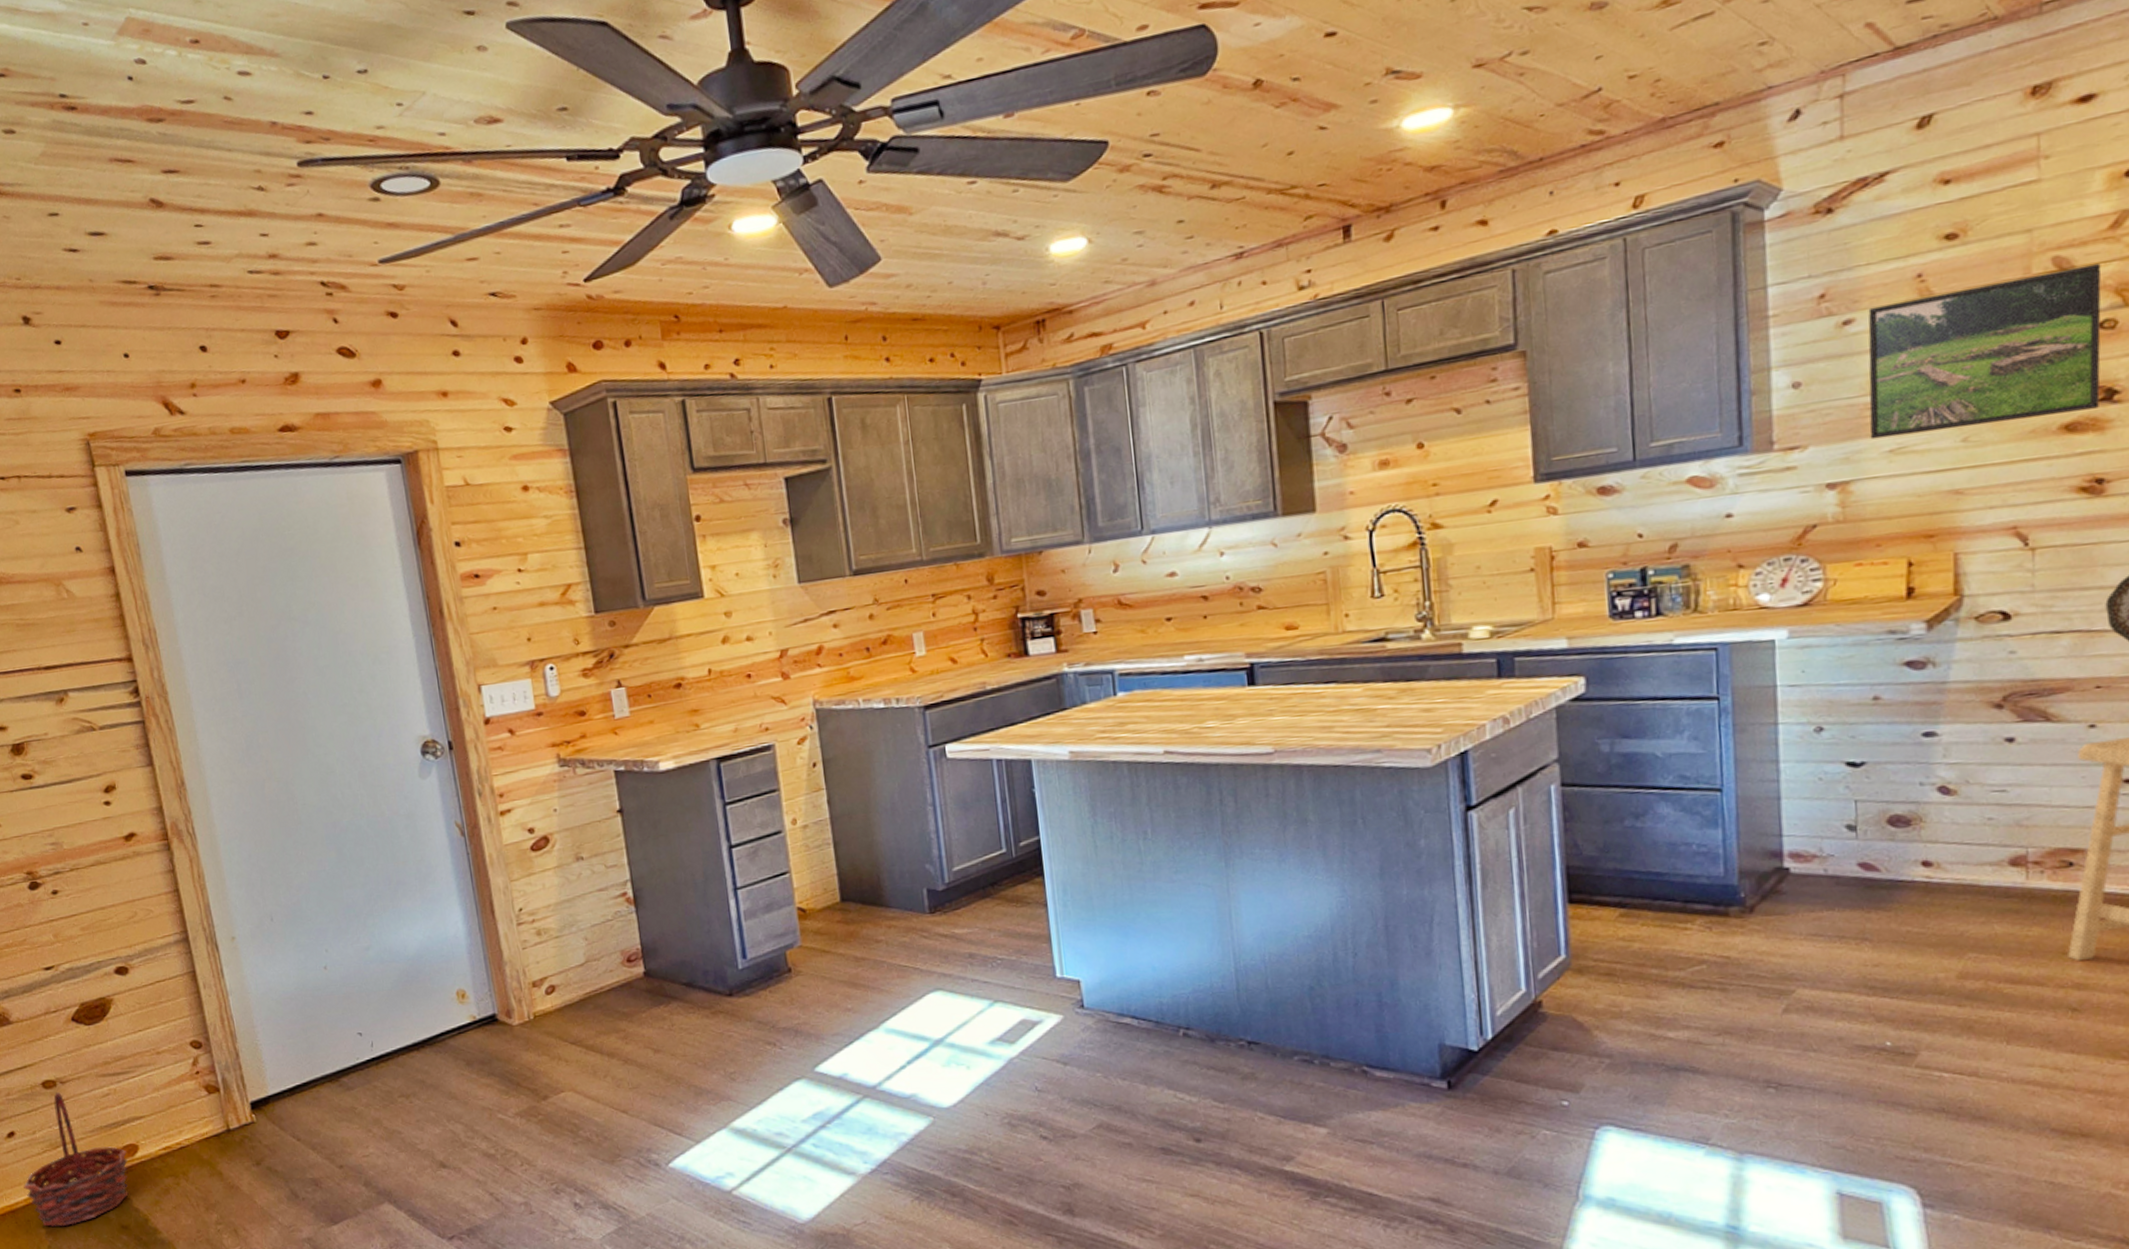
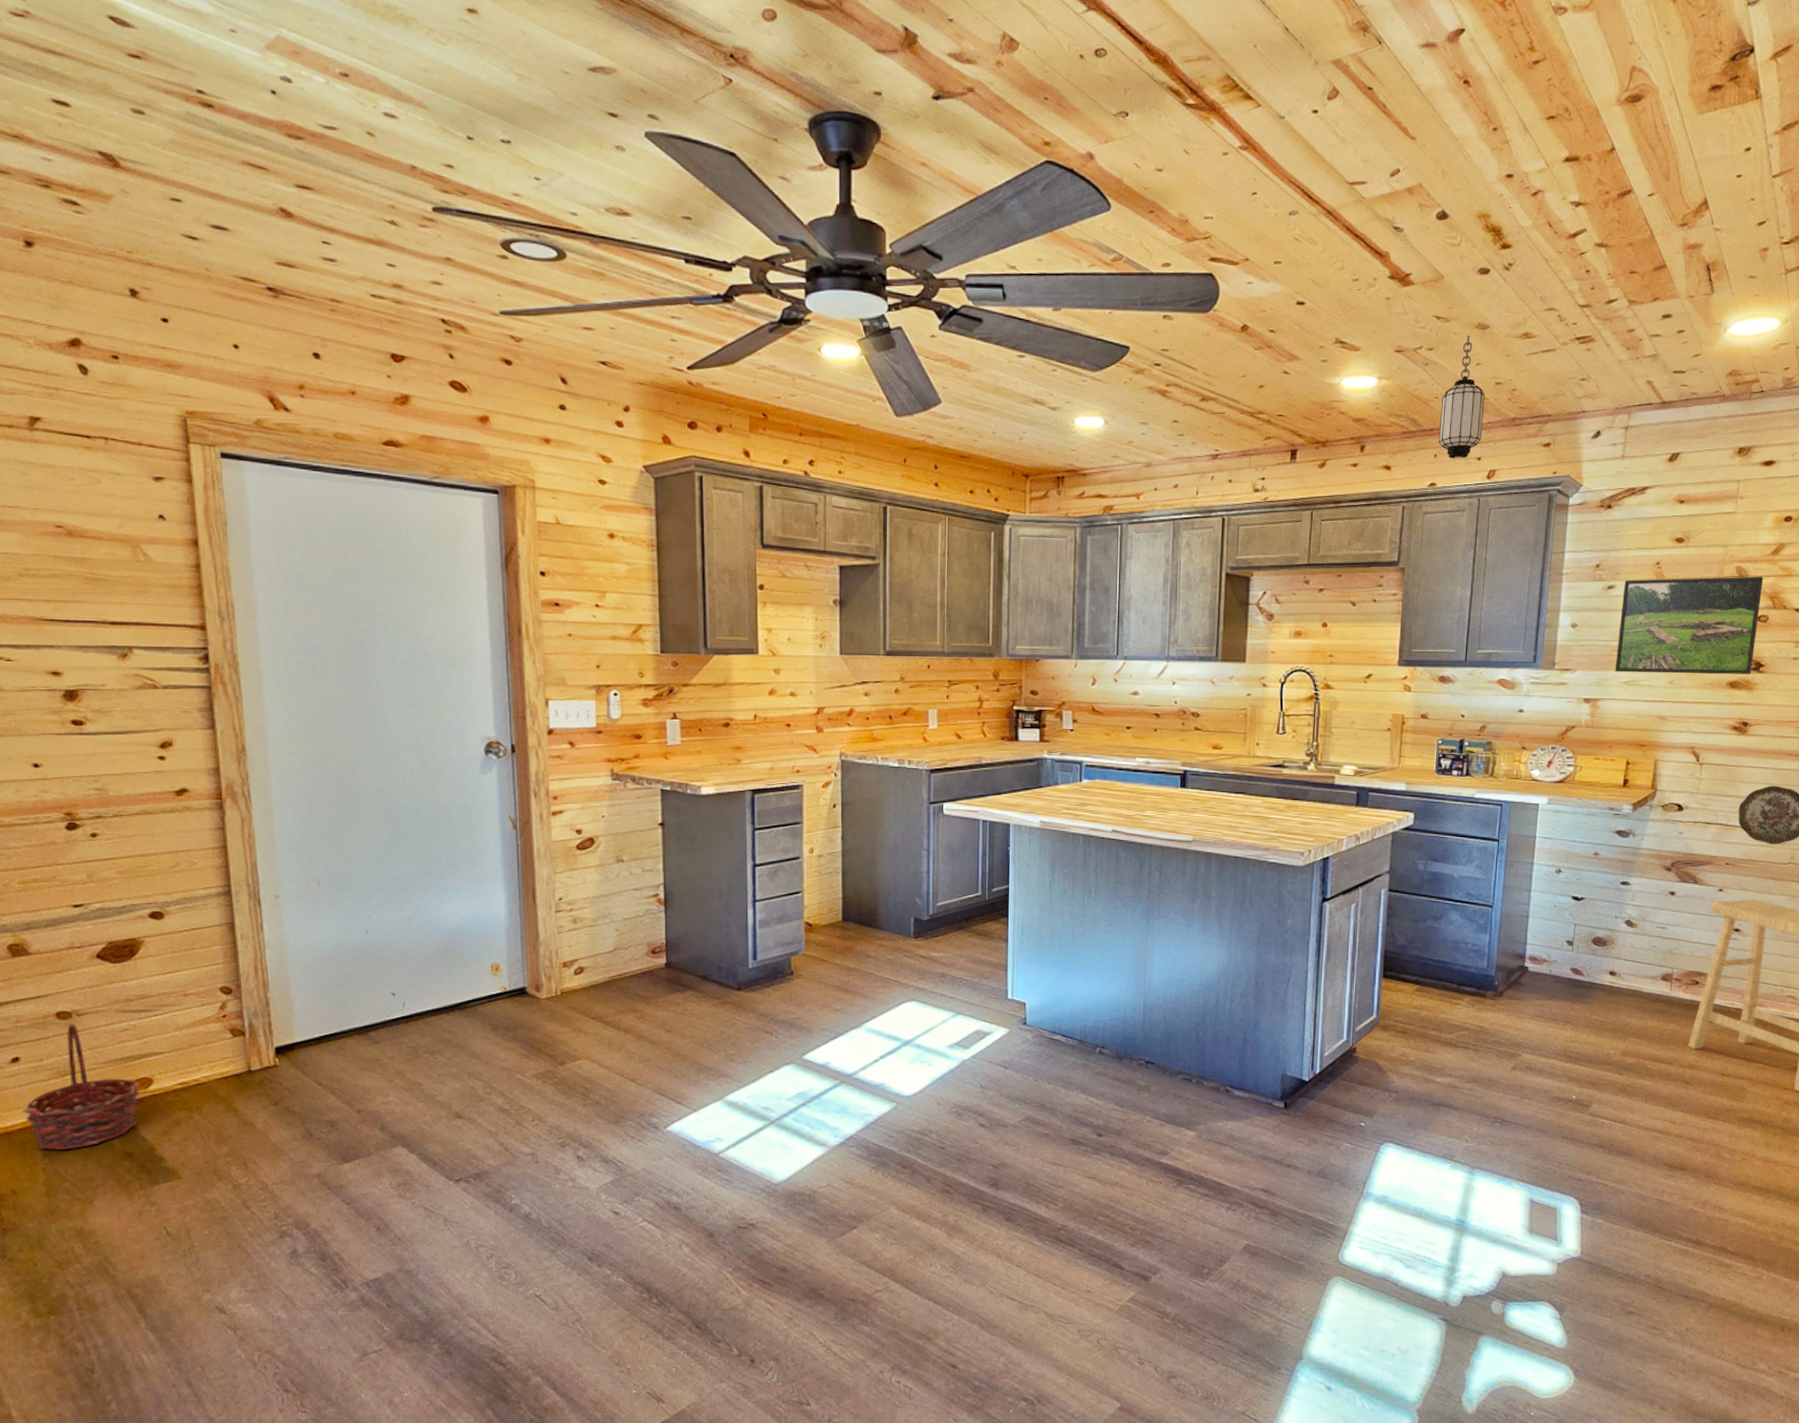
hanging lantern: none [1550,22,1617,193] -> present [1438,335,1485,459]

